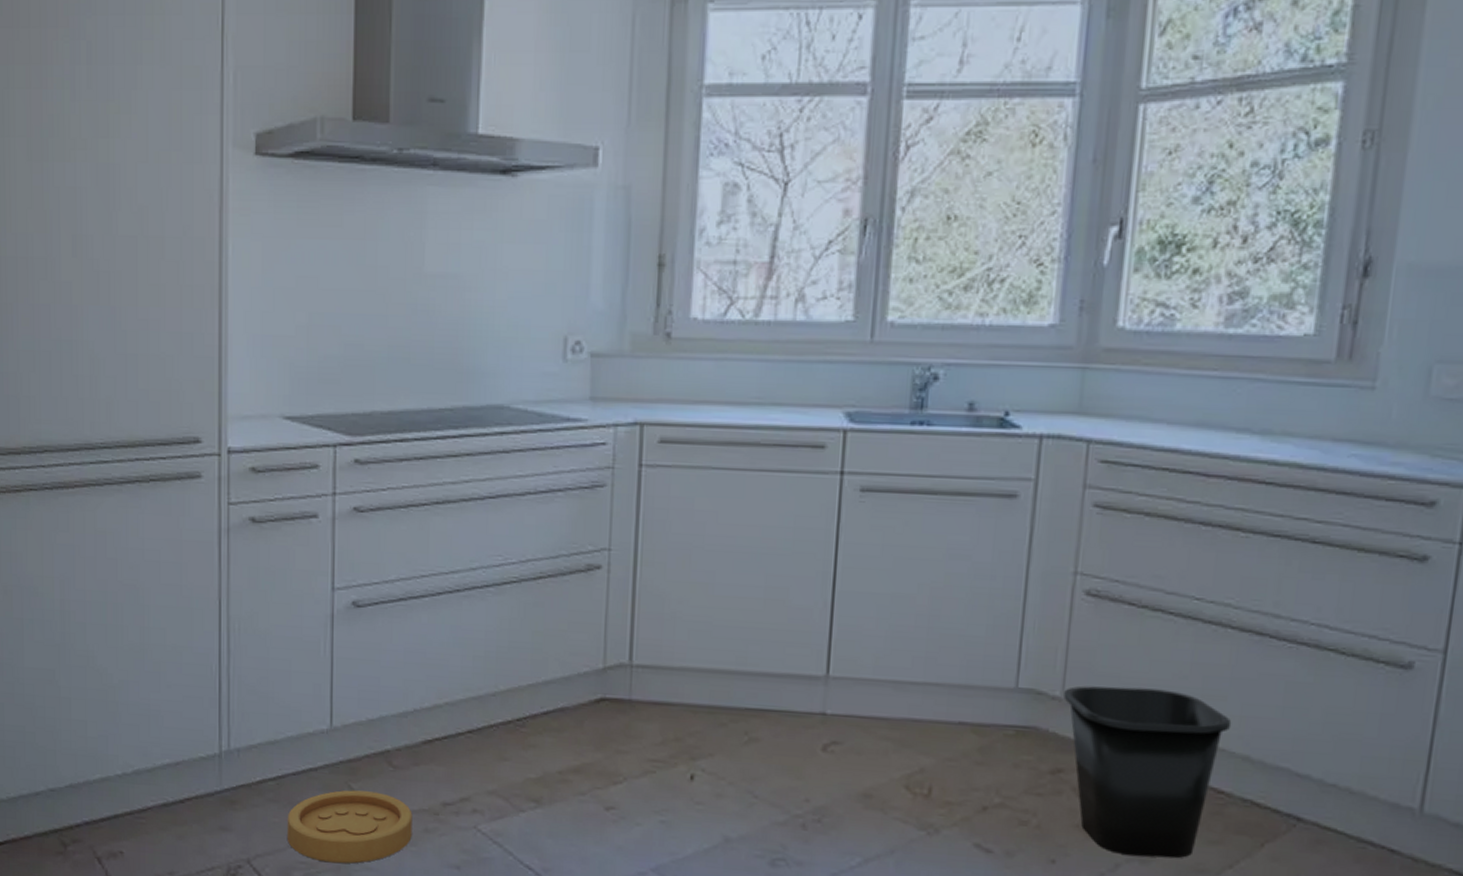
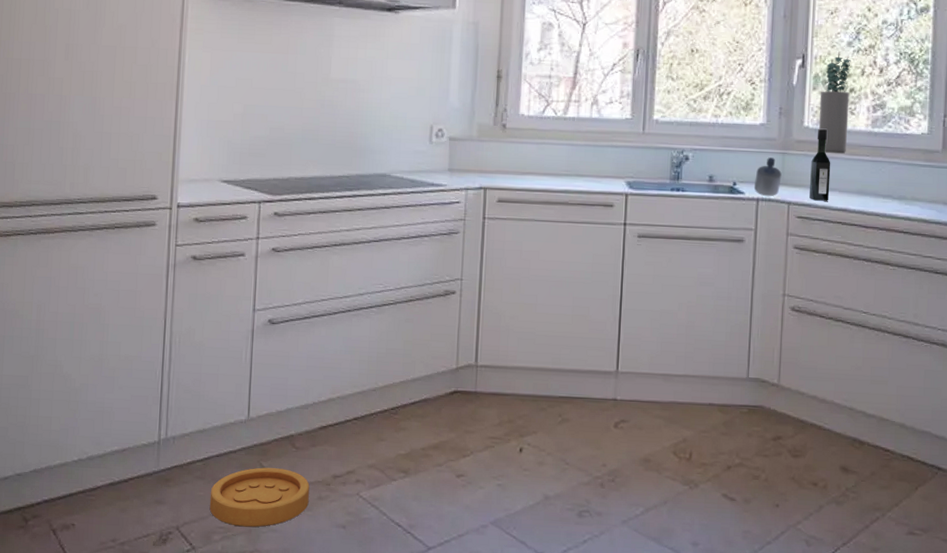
soap dispenser: none [1035,374,1080,433] -> present [753,157,782,197]
waste bin: present [1063,685,1232,859] -> none [780,375,892,500]
bottle: none [1121,331,1157,438] -> present [809,129,831,201]
vase: none [1139,211,1197,367] -> present [818,51,851,154]

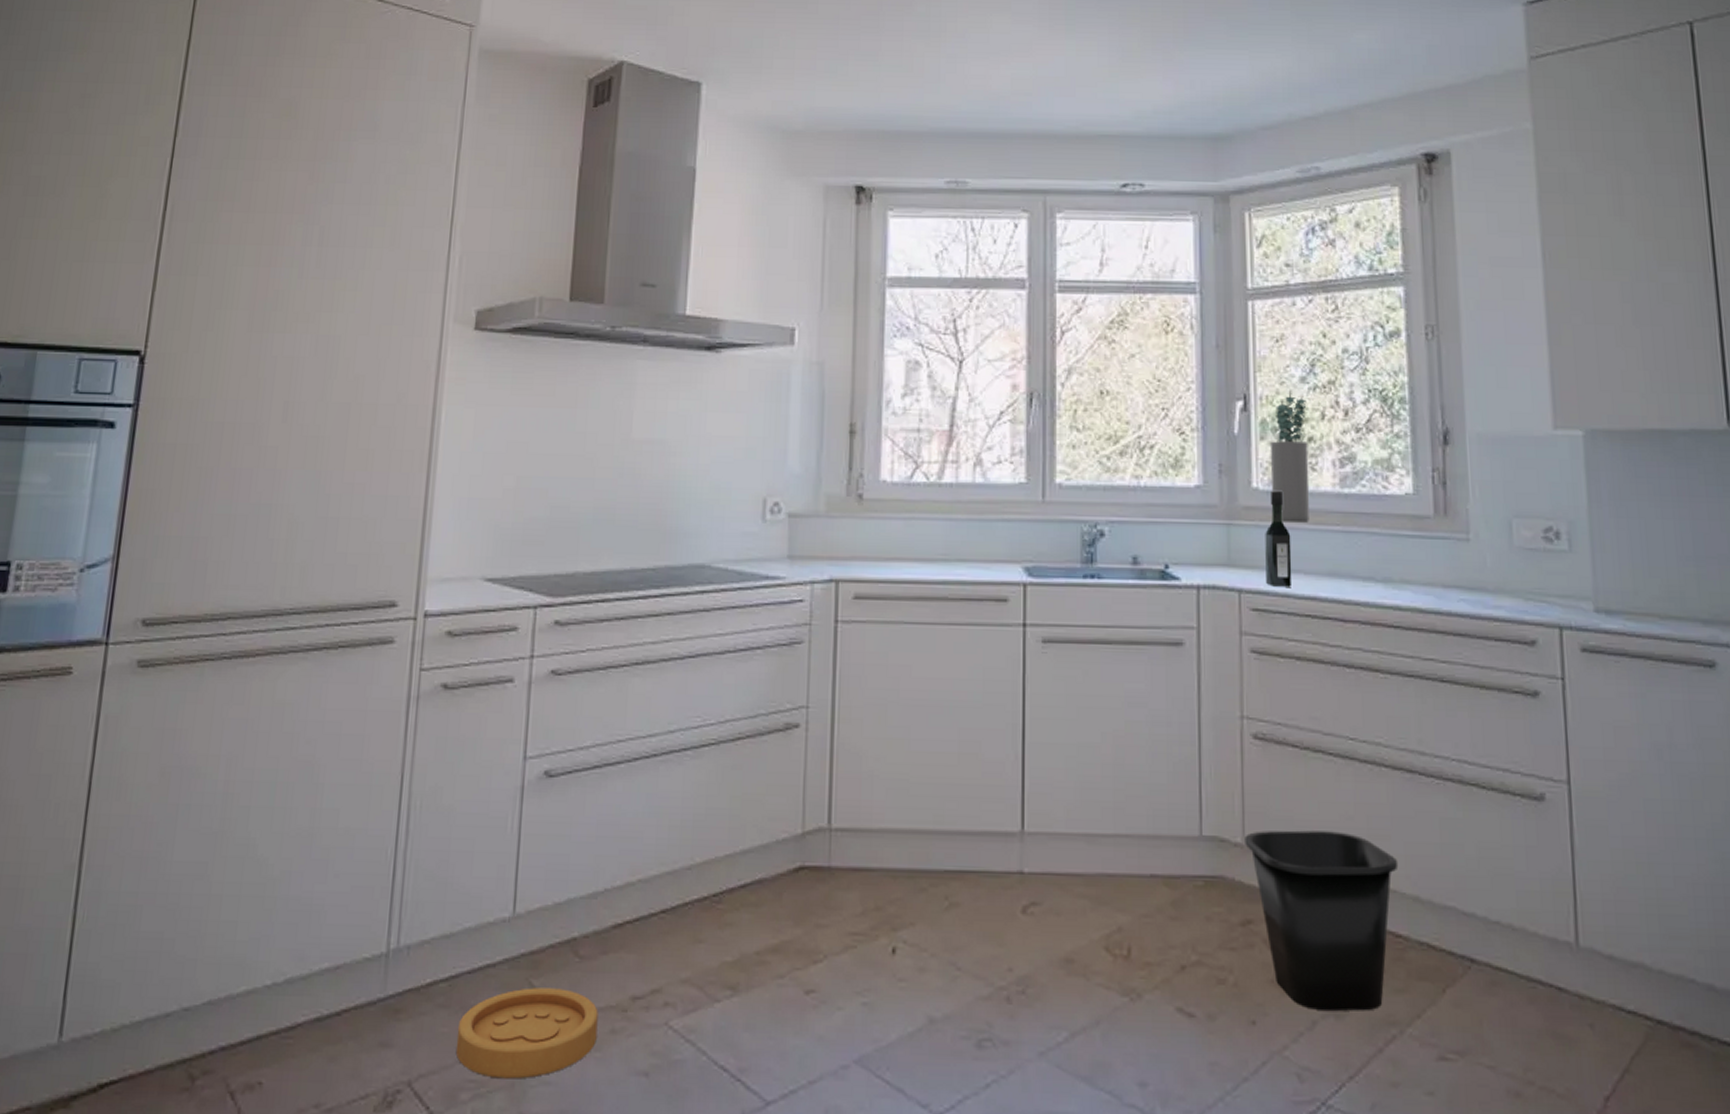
soap dispenser: present [753,157,782,197] -> none [1192,530,1228,583]
waste bin: none [780,375,892,500] -> present [1245,830,1399,1011]

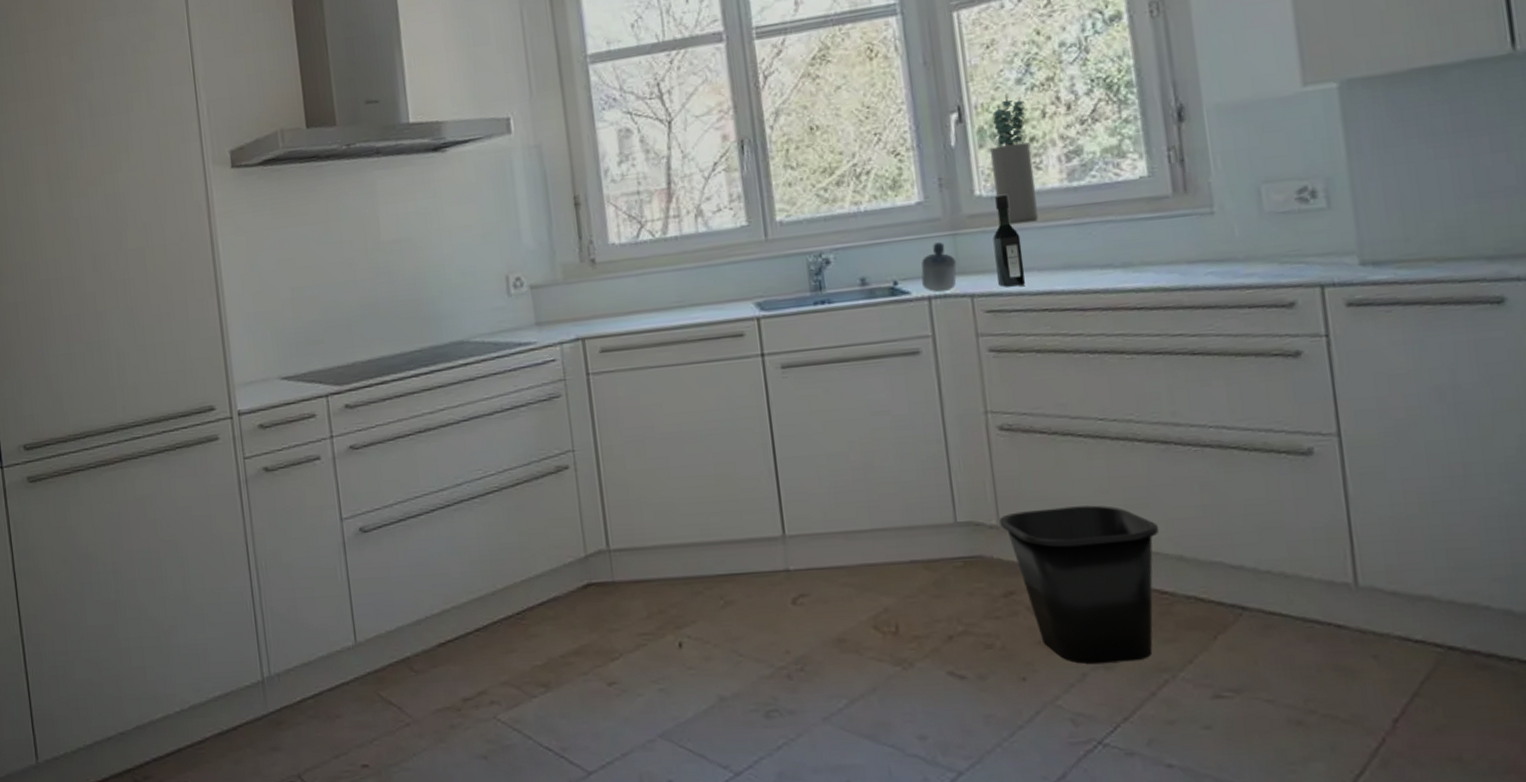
pet bowl: present [455,987,599,1079] -> none [328,697,440,768]
soap dispenser: none [1192,530,1228,583] -> present [921,242,957,293]

